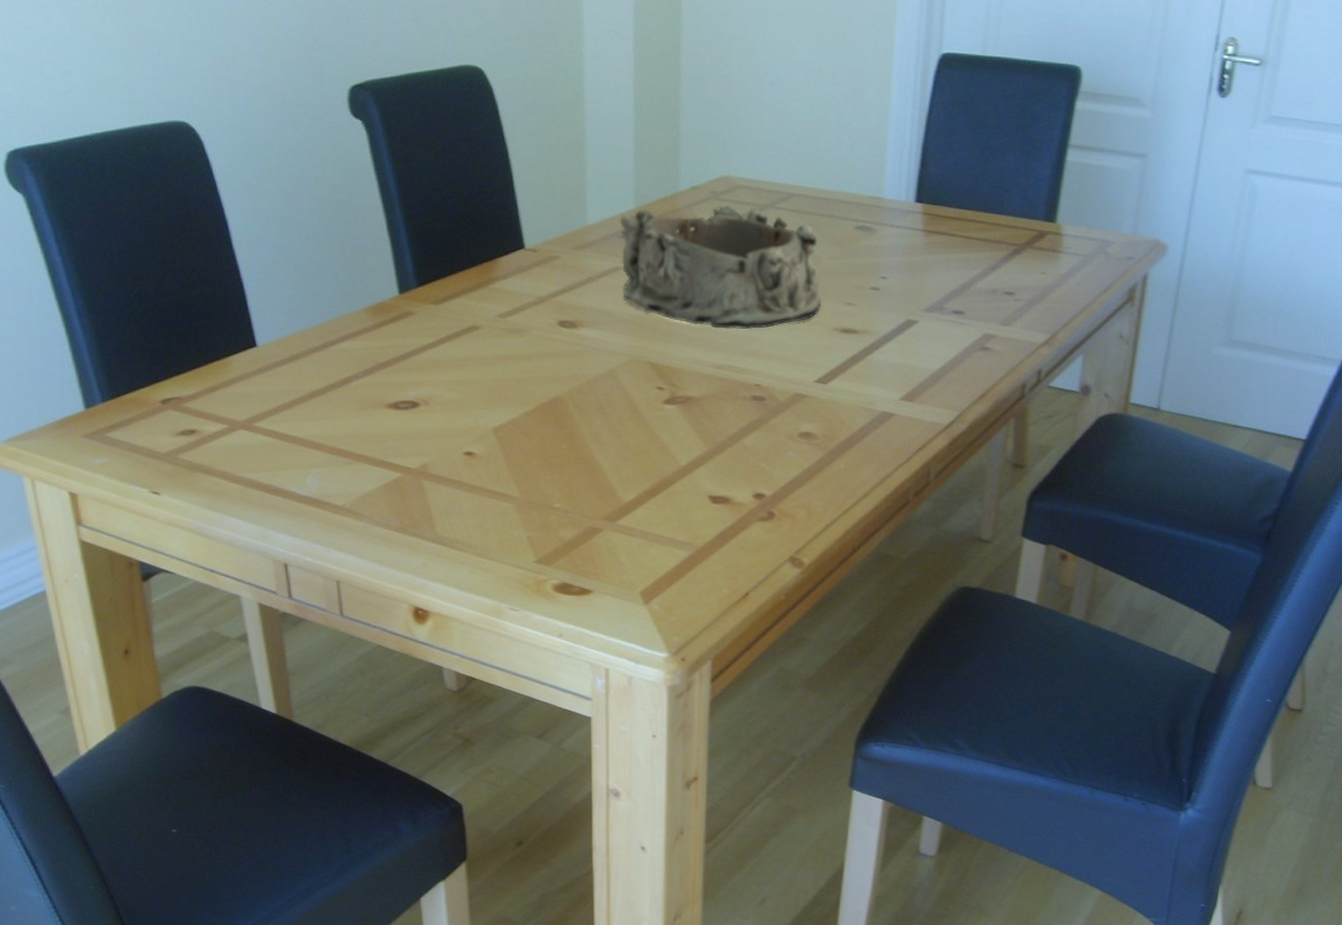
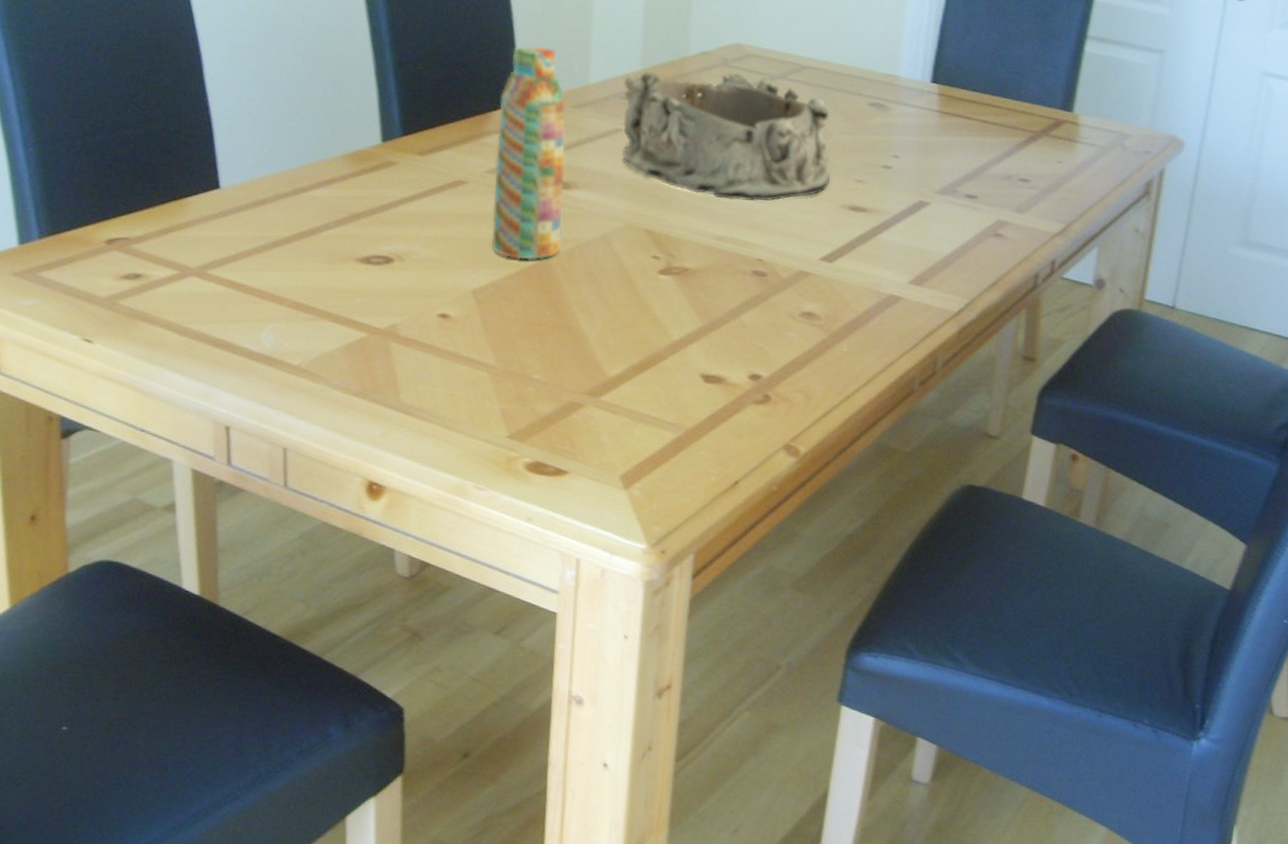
water bottle: none [505,192,572,398] -> present [491,46,566,260]

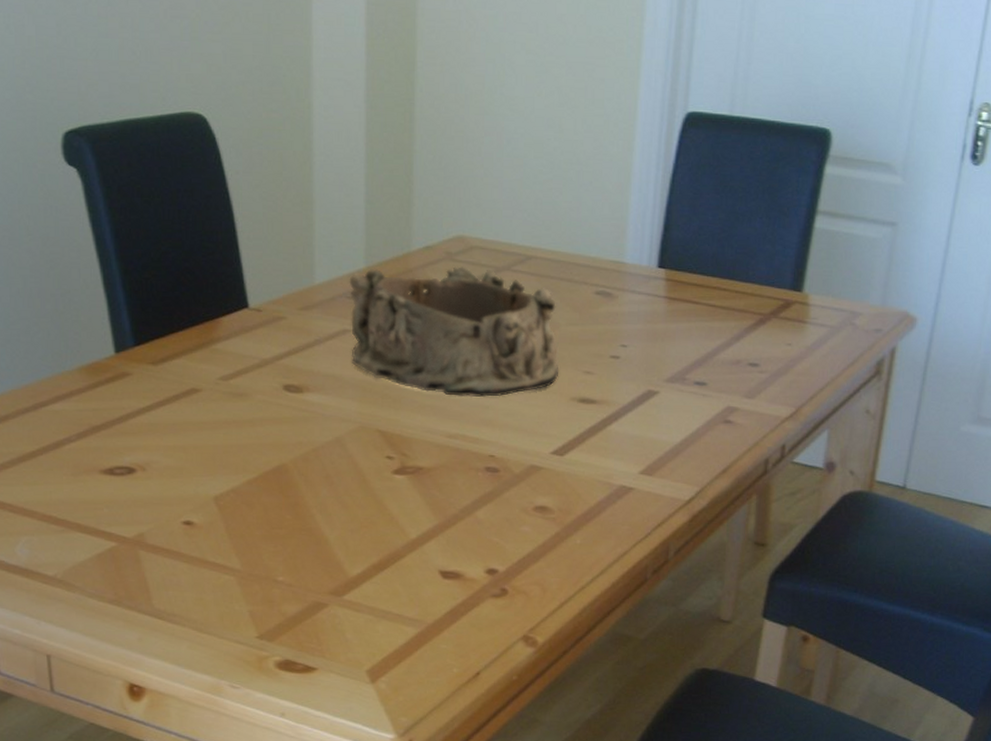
water bottle: present [491,46,566,260] -> none [227,248,297,465]

